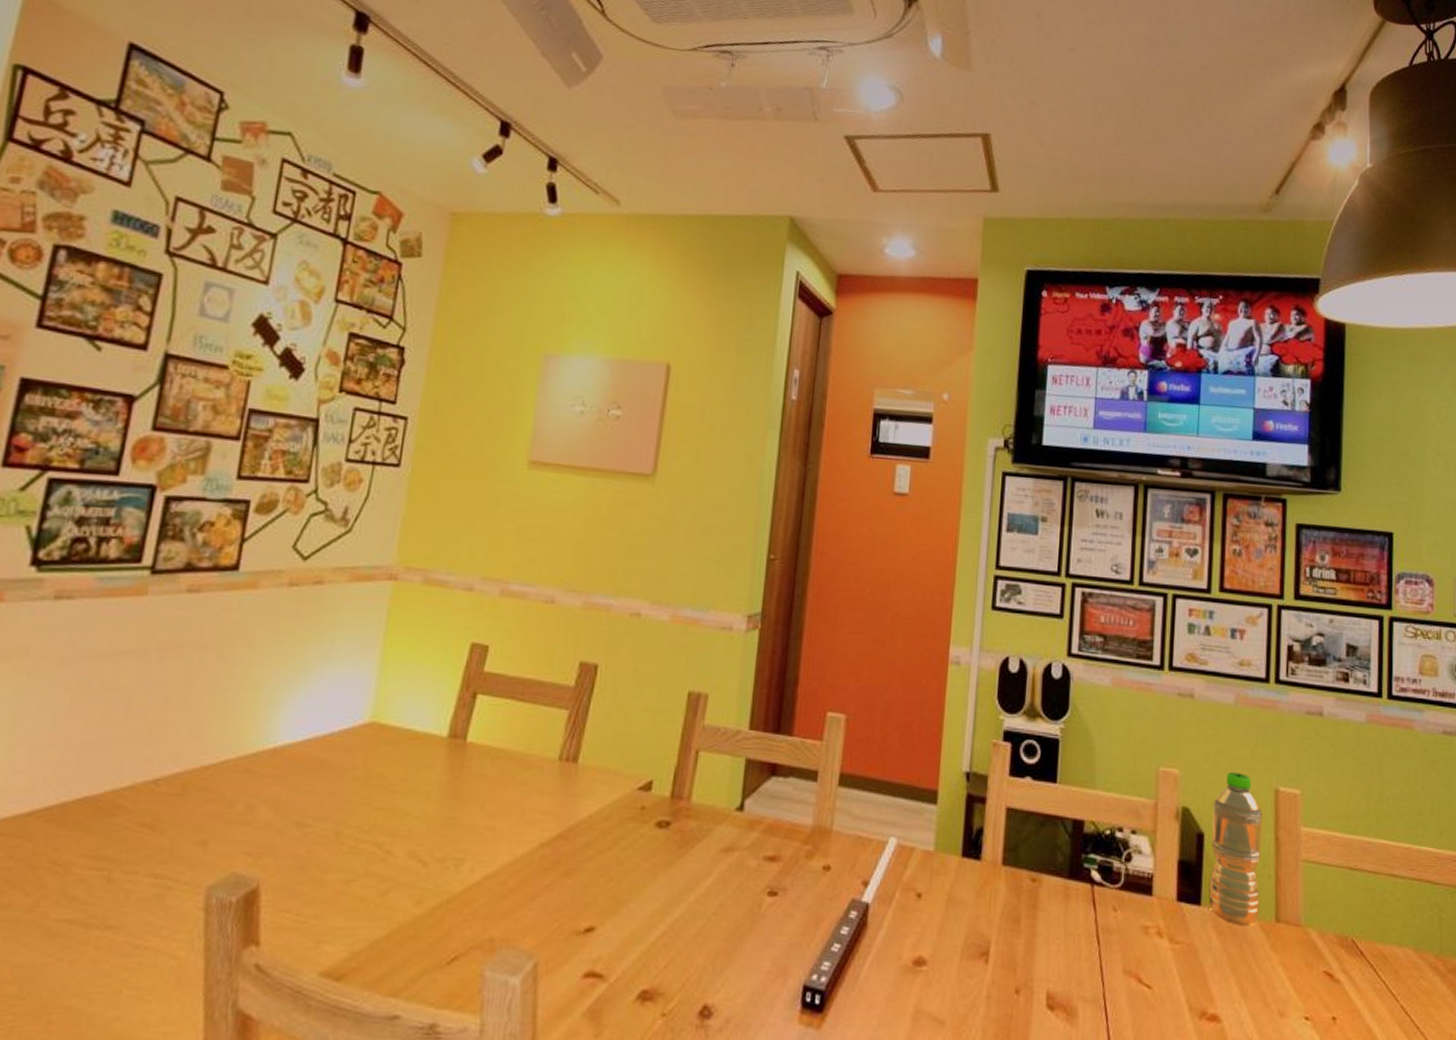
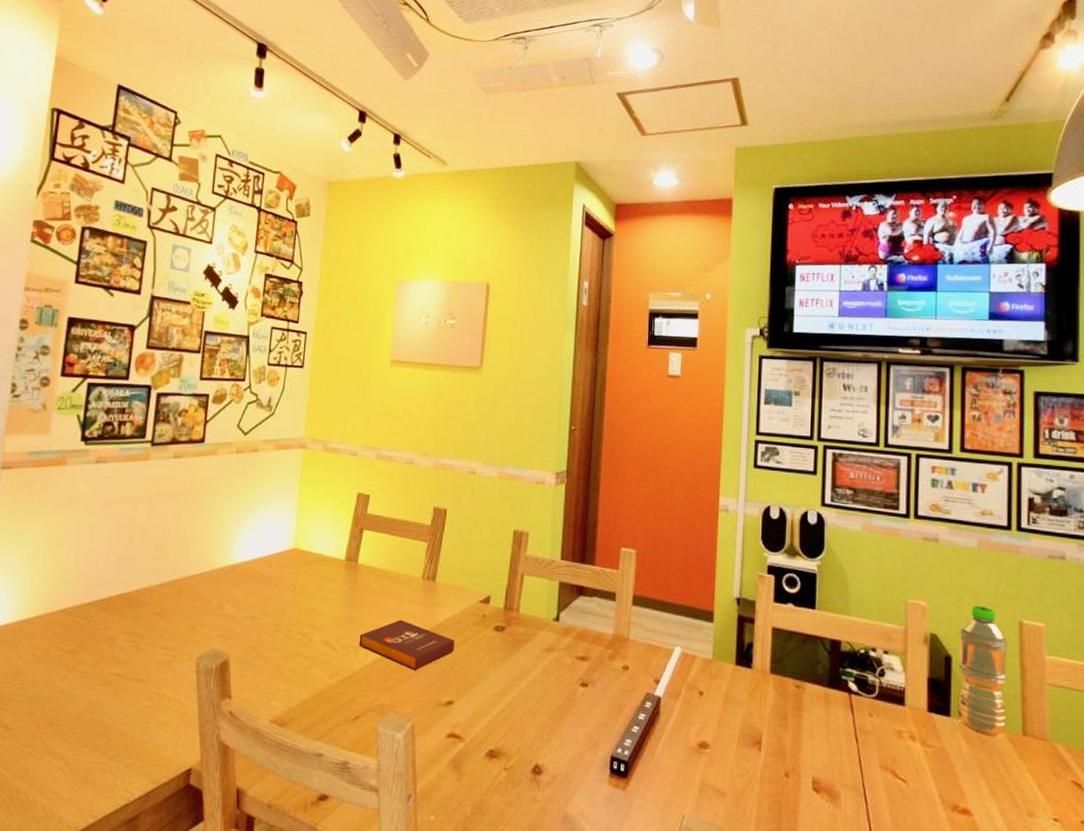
book: none [462,817,601,887] -> present [359,619,455,670]

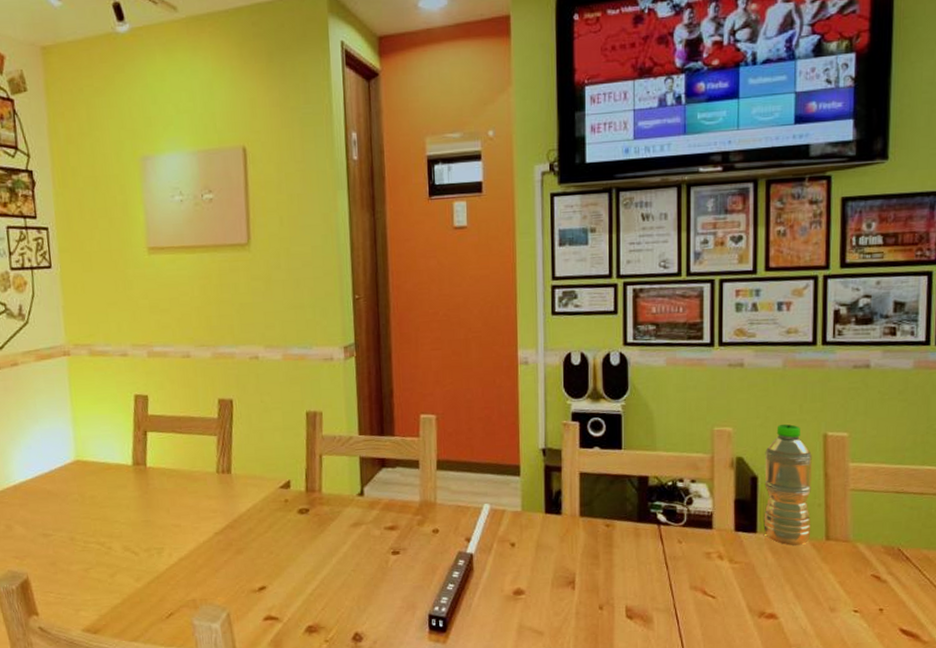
book: present [359,619,455,670] -> none [160,516,260,563]

